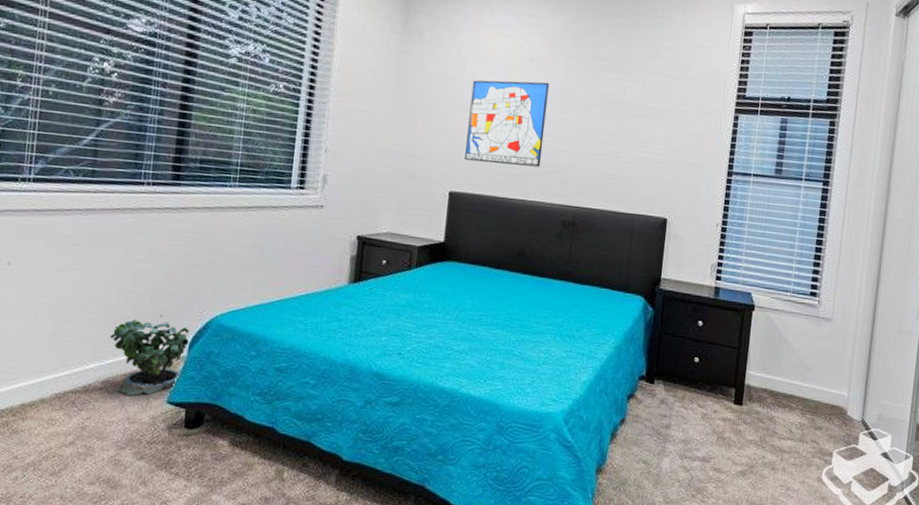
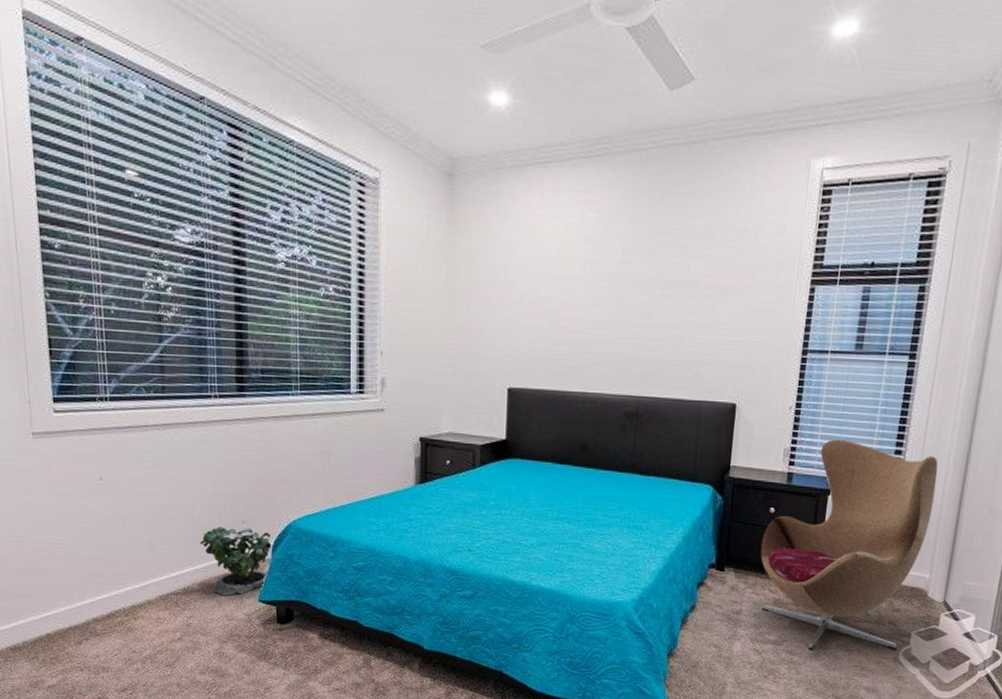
wall art: present [465,80,549,167] -> none [521,265,606,357]
armchair: none [689,256,852,469] -> present [760,439,938,650]

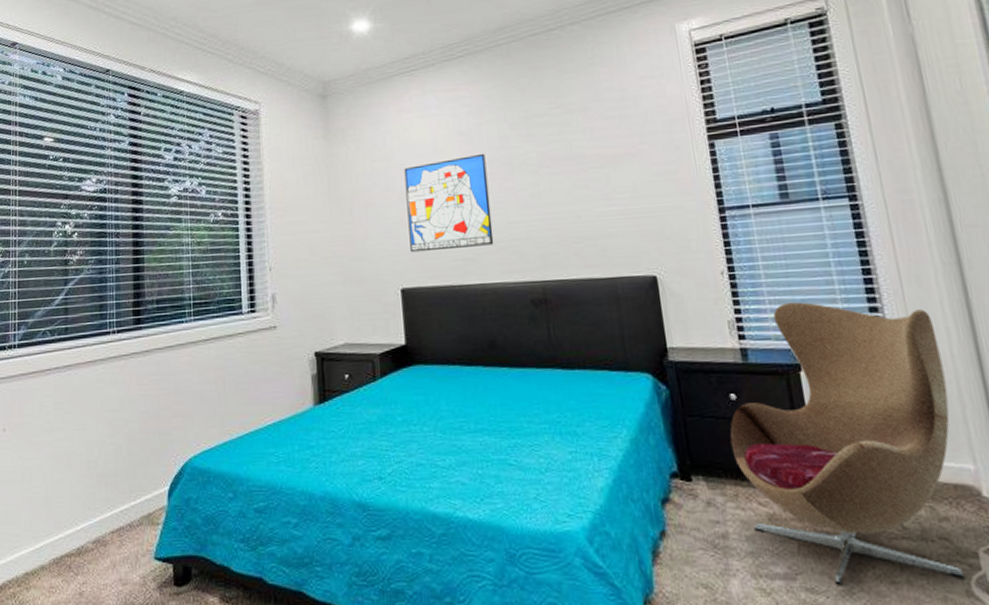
potted plant: present [199,521,272,596] -> none [95,463,168,555]
wall art: none [521,265,606,357] -> present [404,153,494,253]

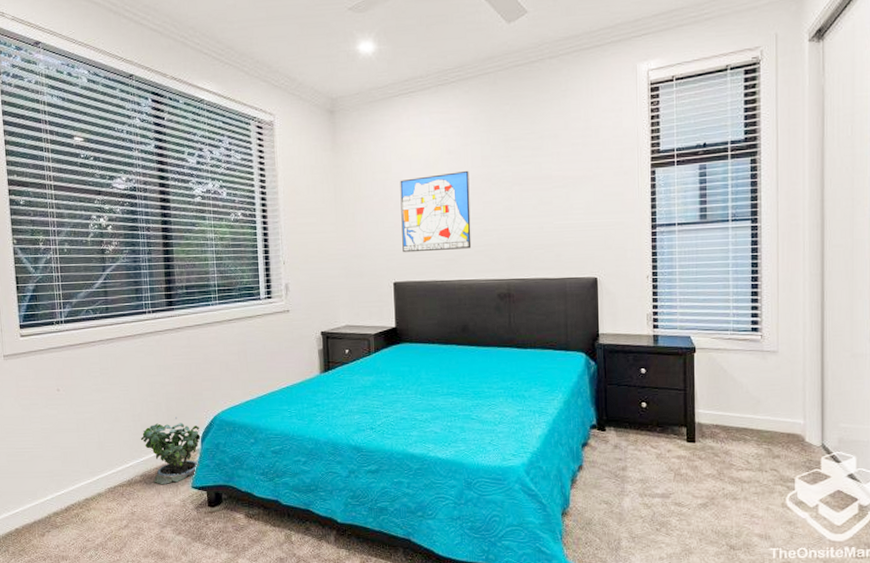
potted plant: none [95,463,168,555] -> present [140,417,201,485]
armchair: present [729,302,966,586] -> none [637,301,796,501]

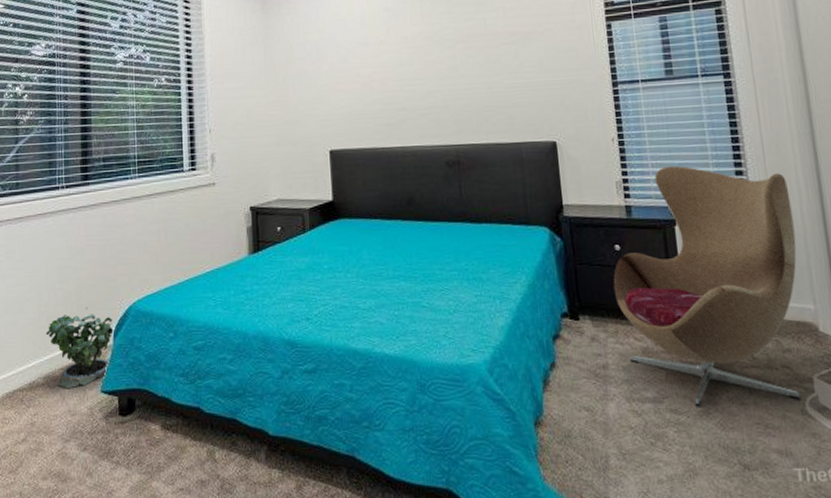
wall art: present [400,170,472,253] -> none [334,28,414,118]
armchair: none [637,301,796,501] -> present [613,166,802,407]

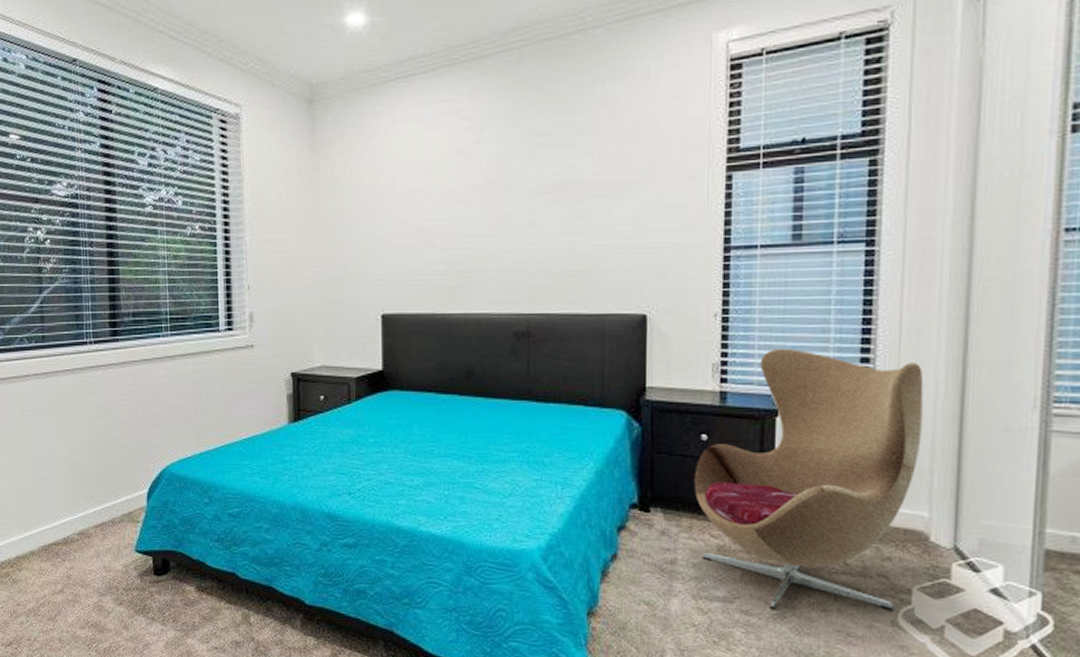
potted plant: present [45,307,114,389] -> none [78,467,147,547]

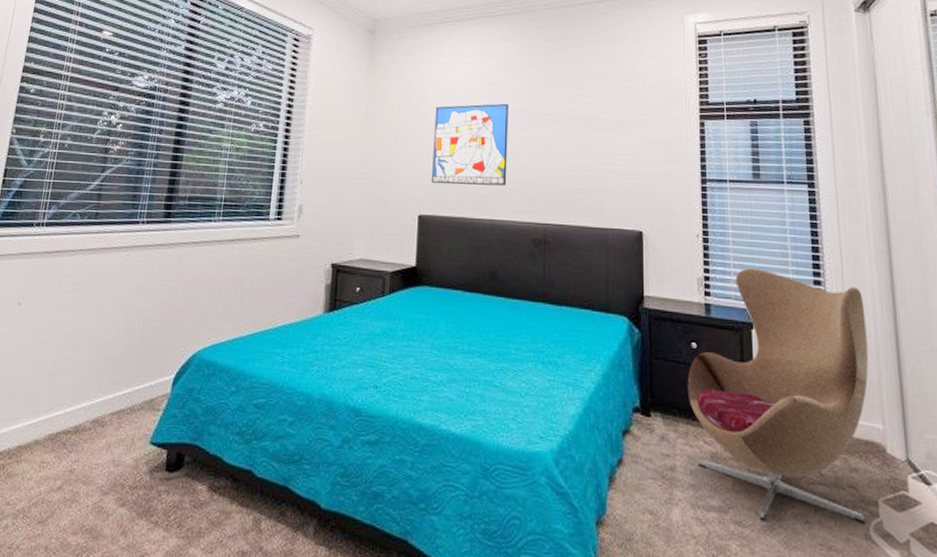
wall art: none [393,174,482,278] -> present [432,103,509,186]

